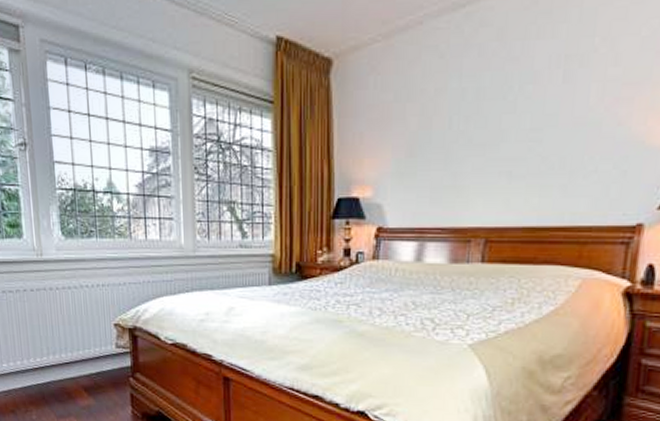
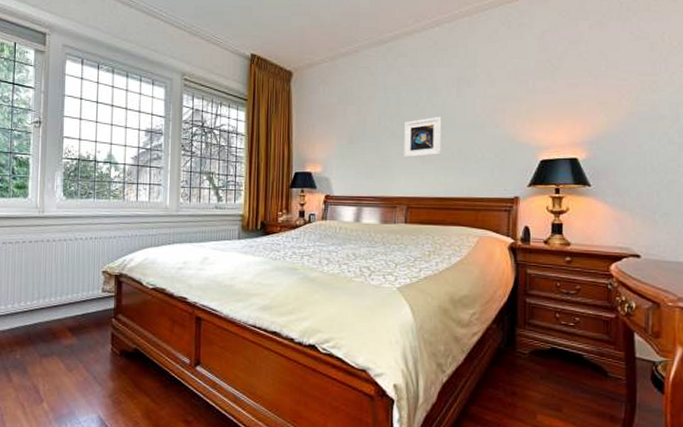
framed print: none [483,114,539,174] -> present [404,117,442,158]

